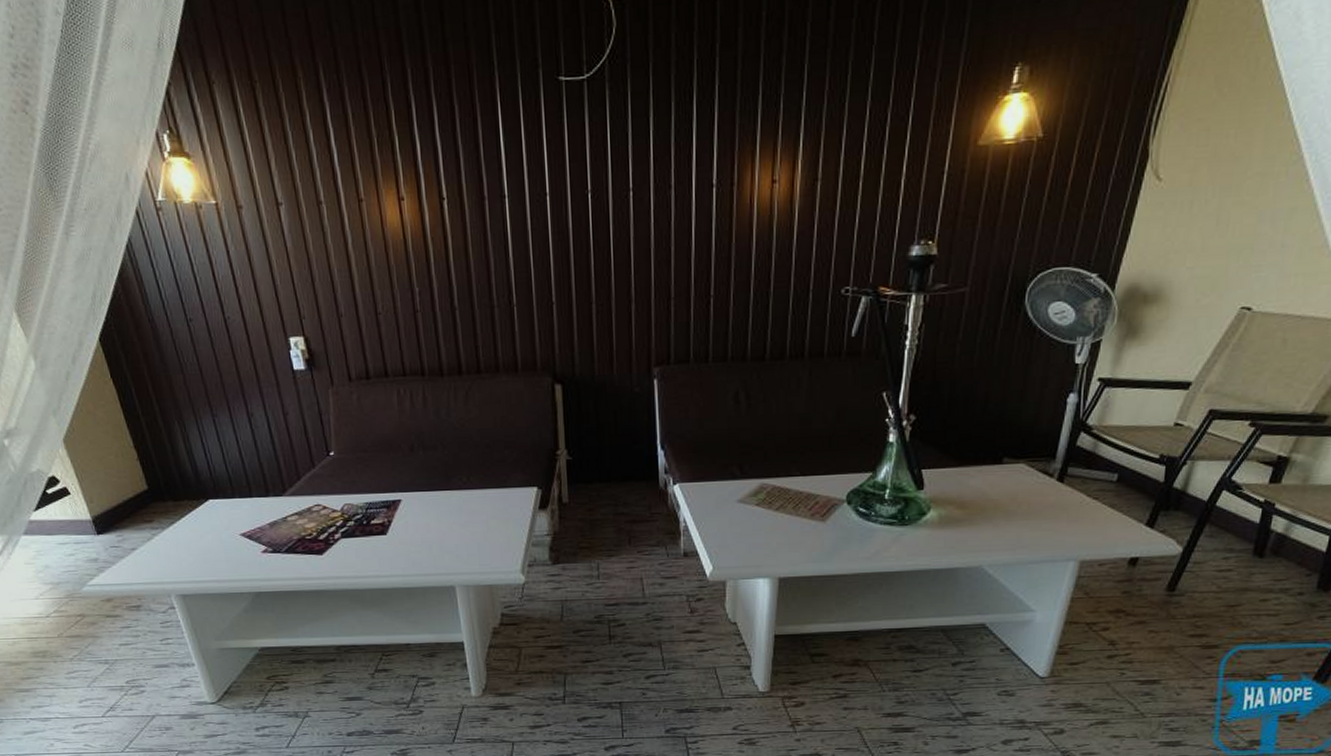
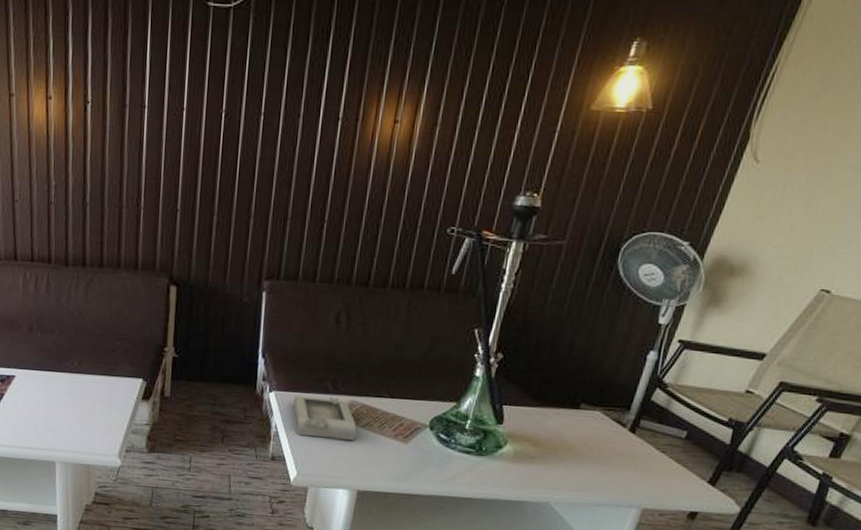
ashtray: none [699,482,770,527] -> present [292,395,357,440]

